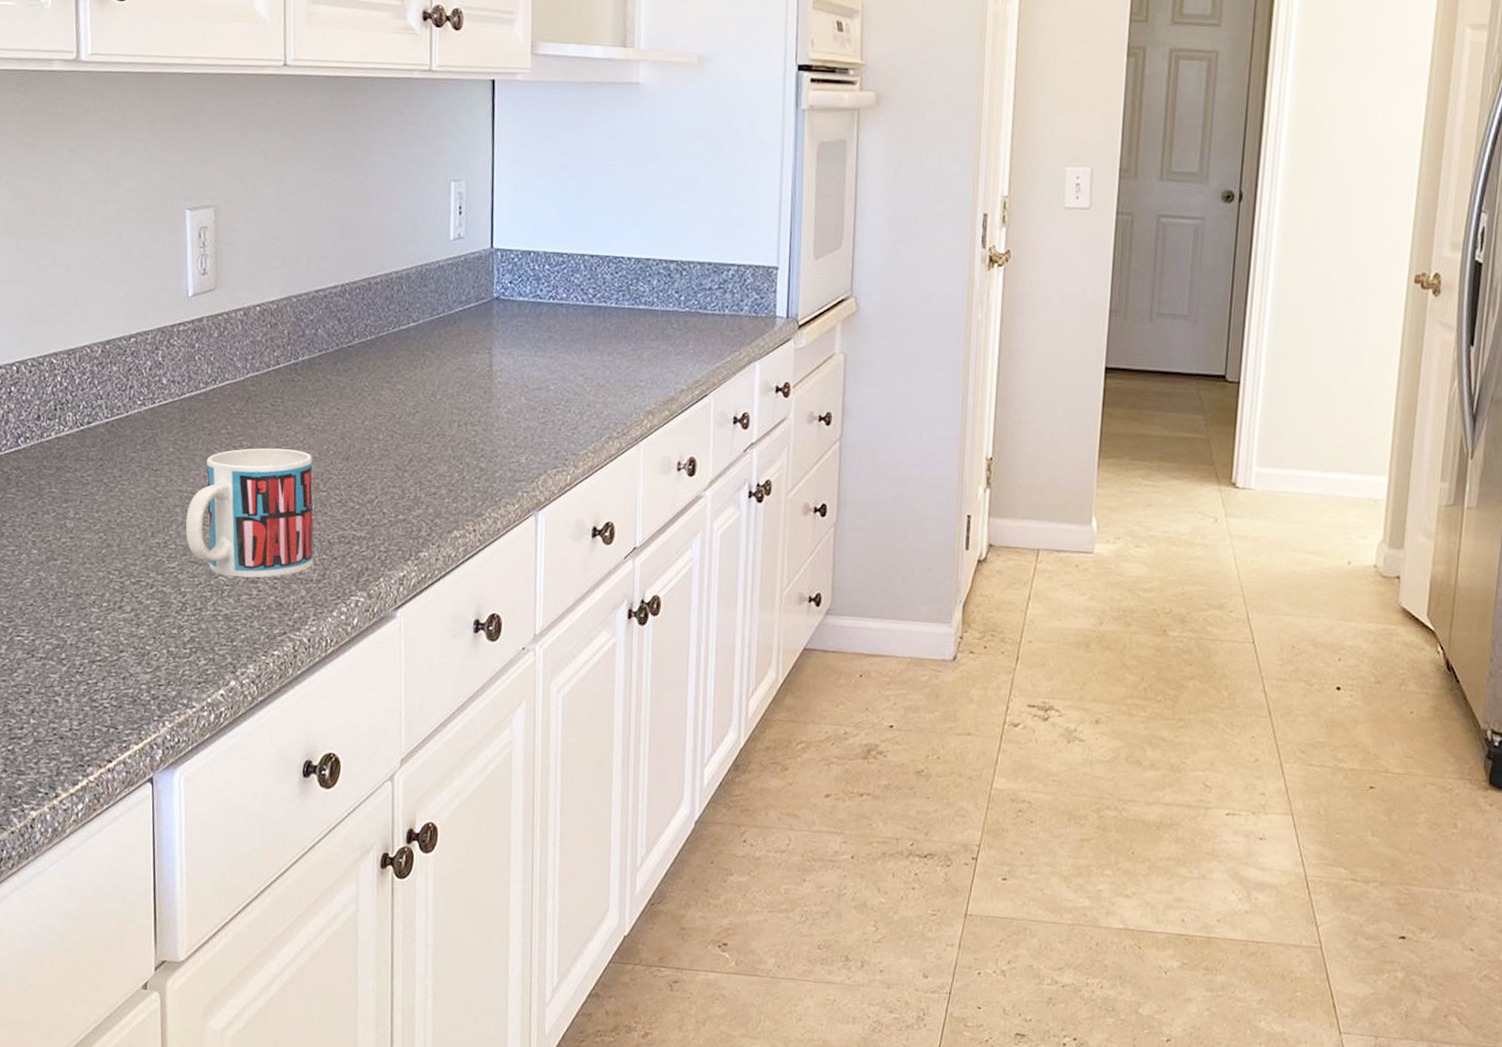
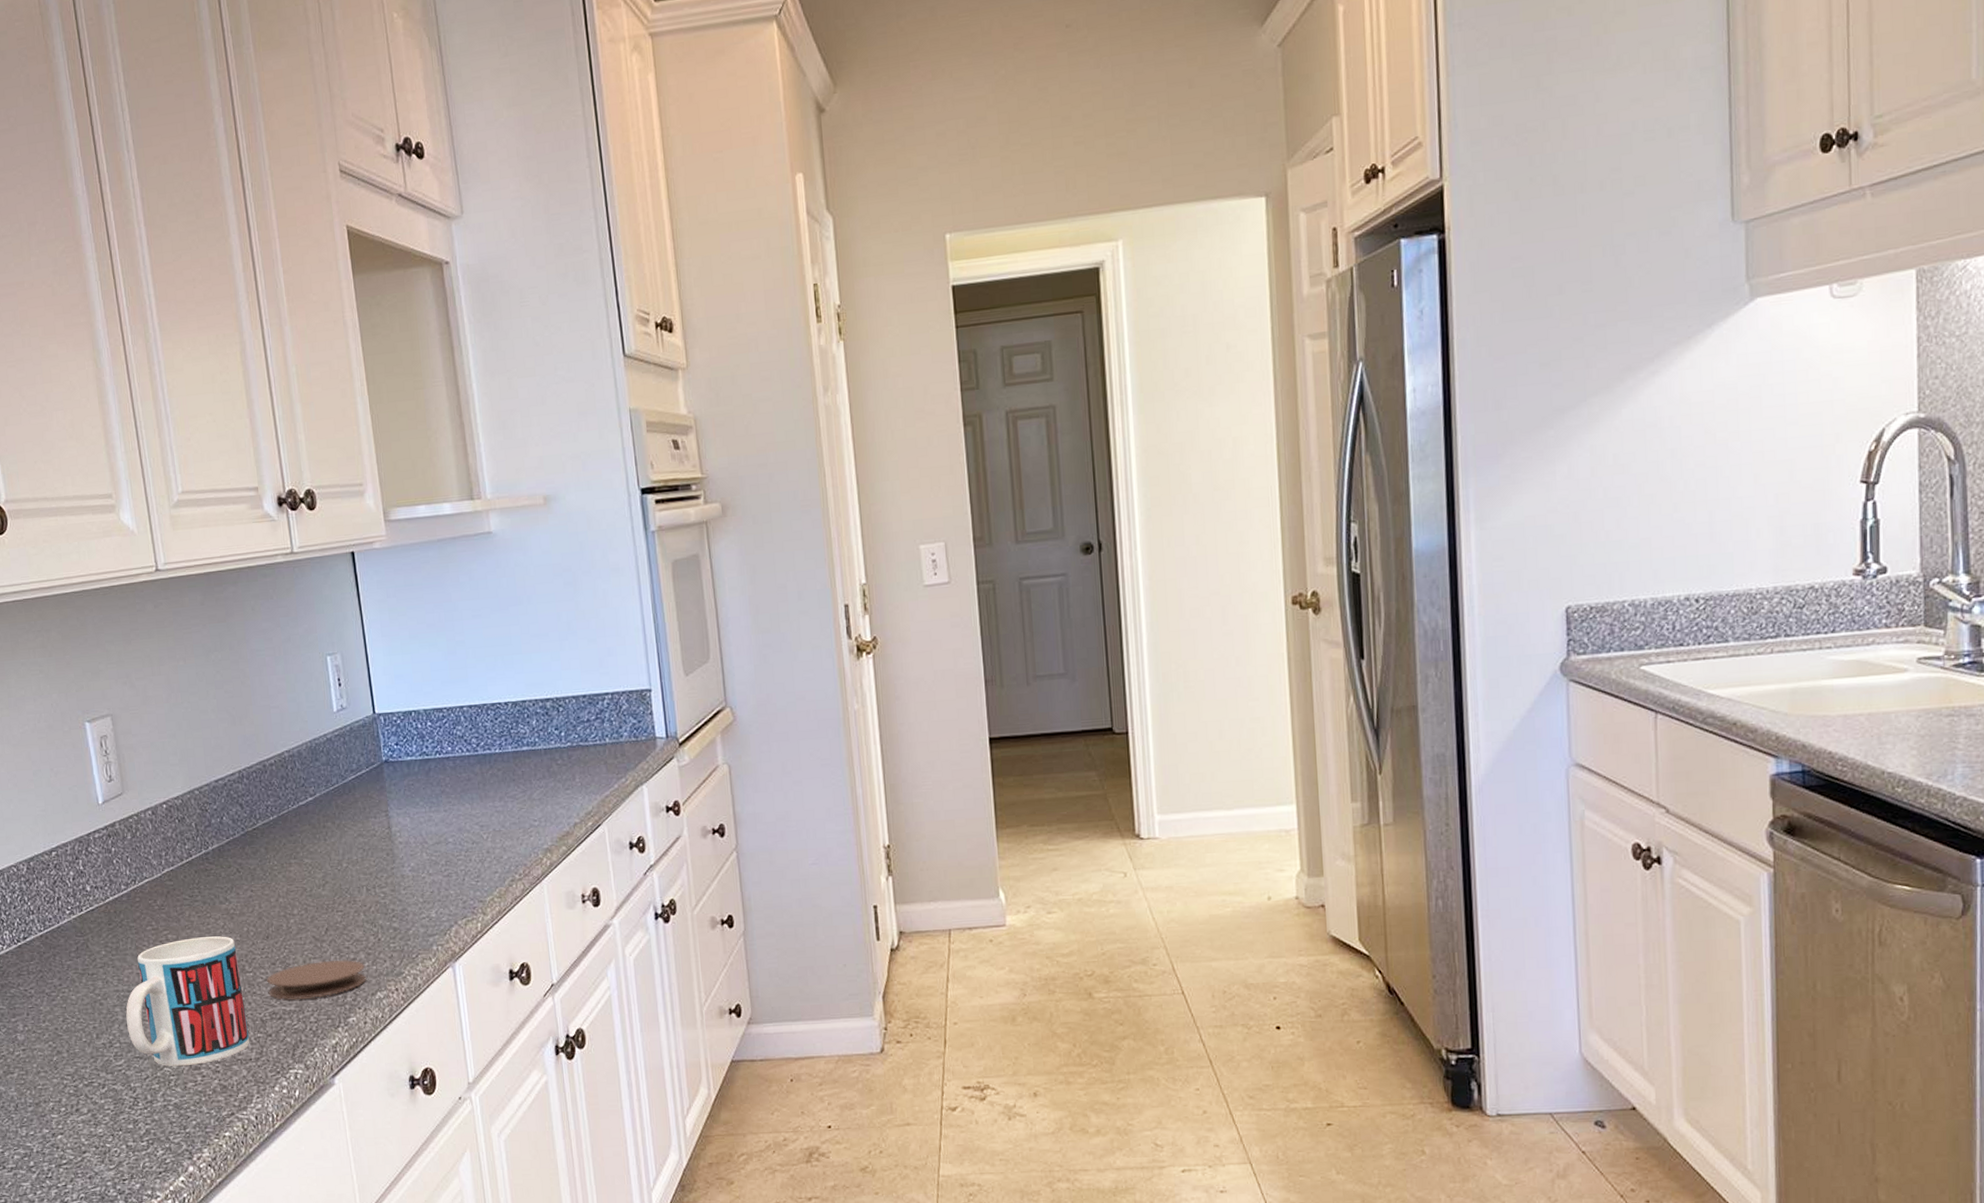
coaster: none [340,490,445,527] -> present [267,959,367,1000]

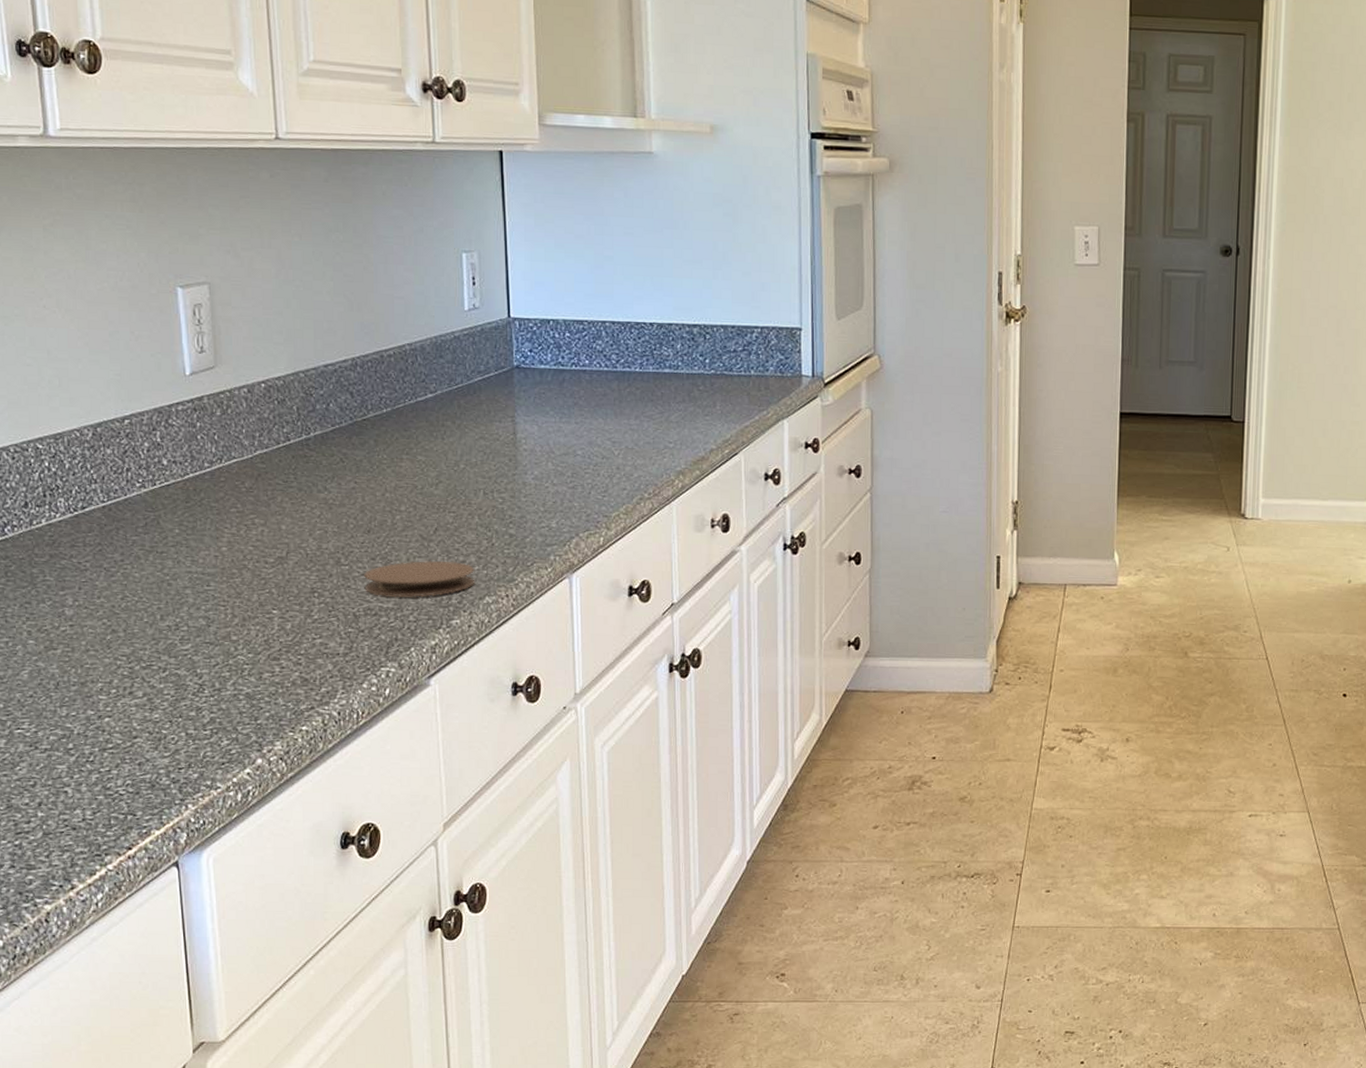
mug: present [126,936,250,1066] -> none [198,524,339,655]

